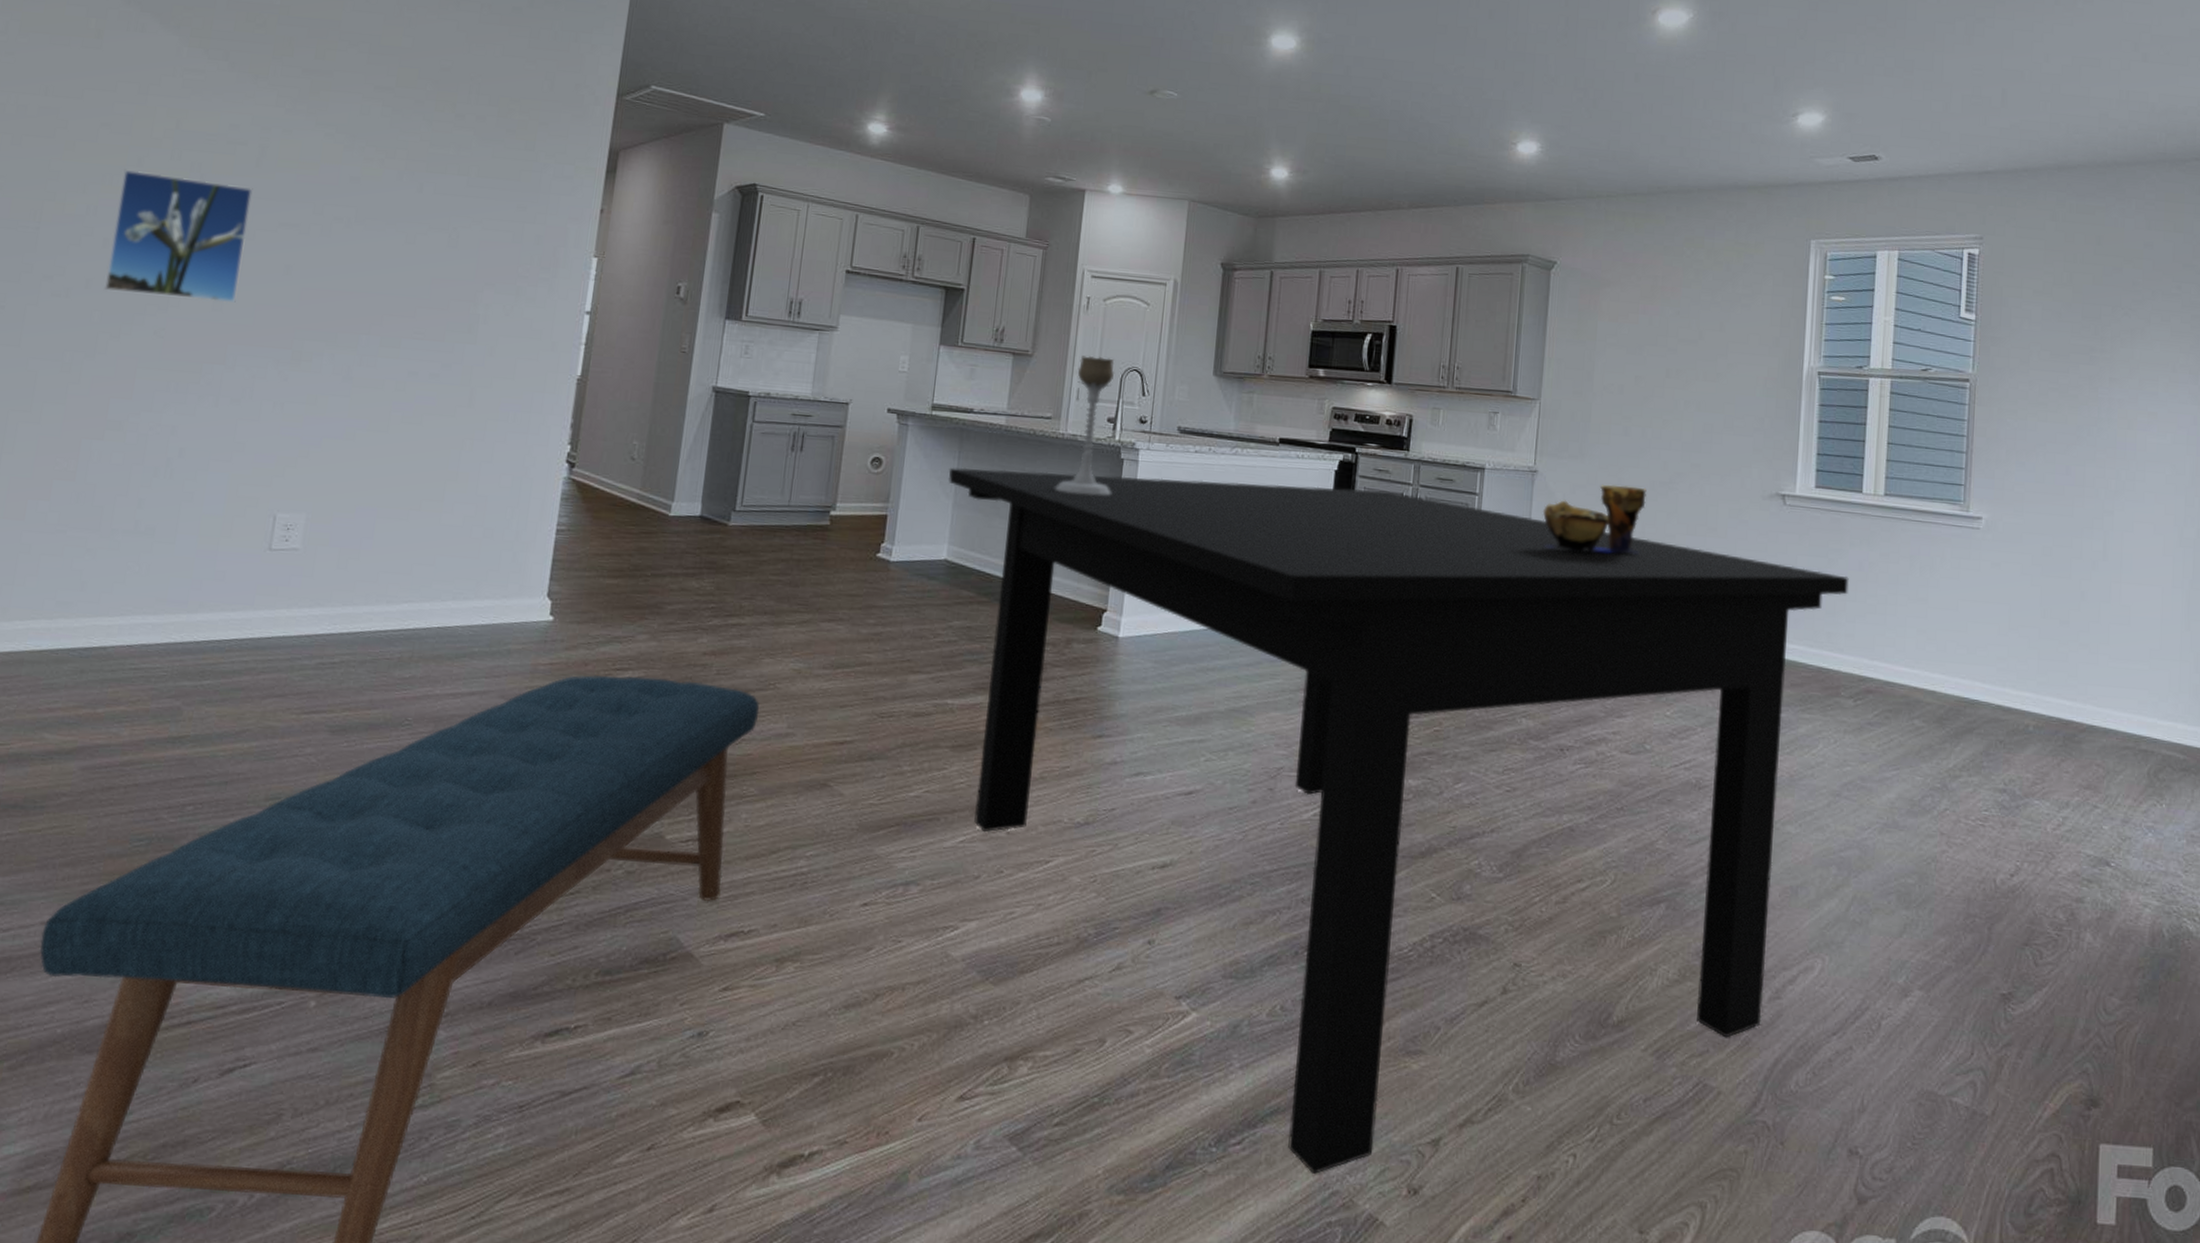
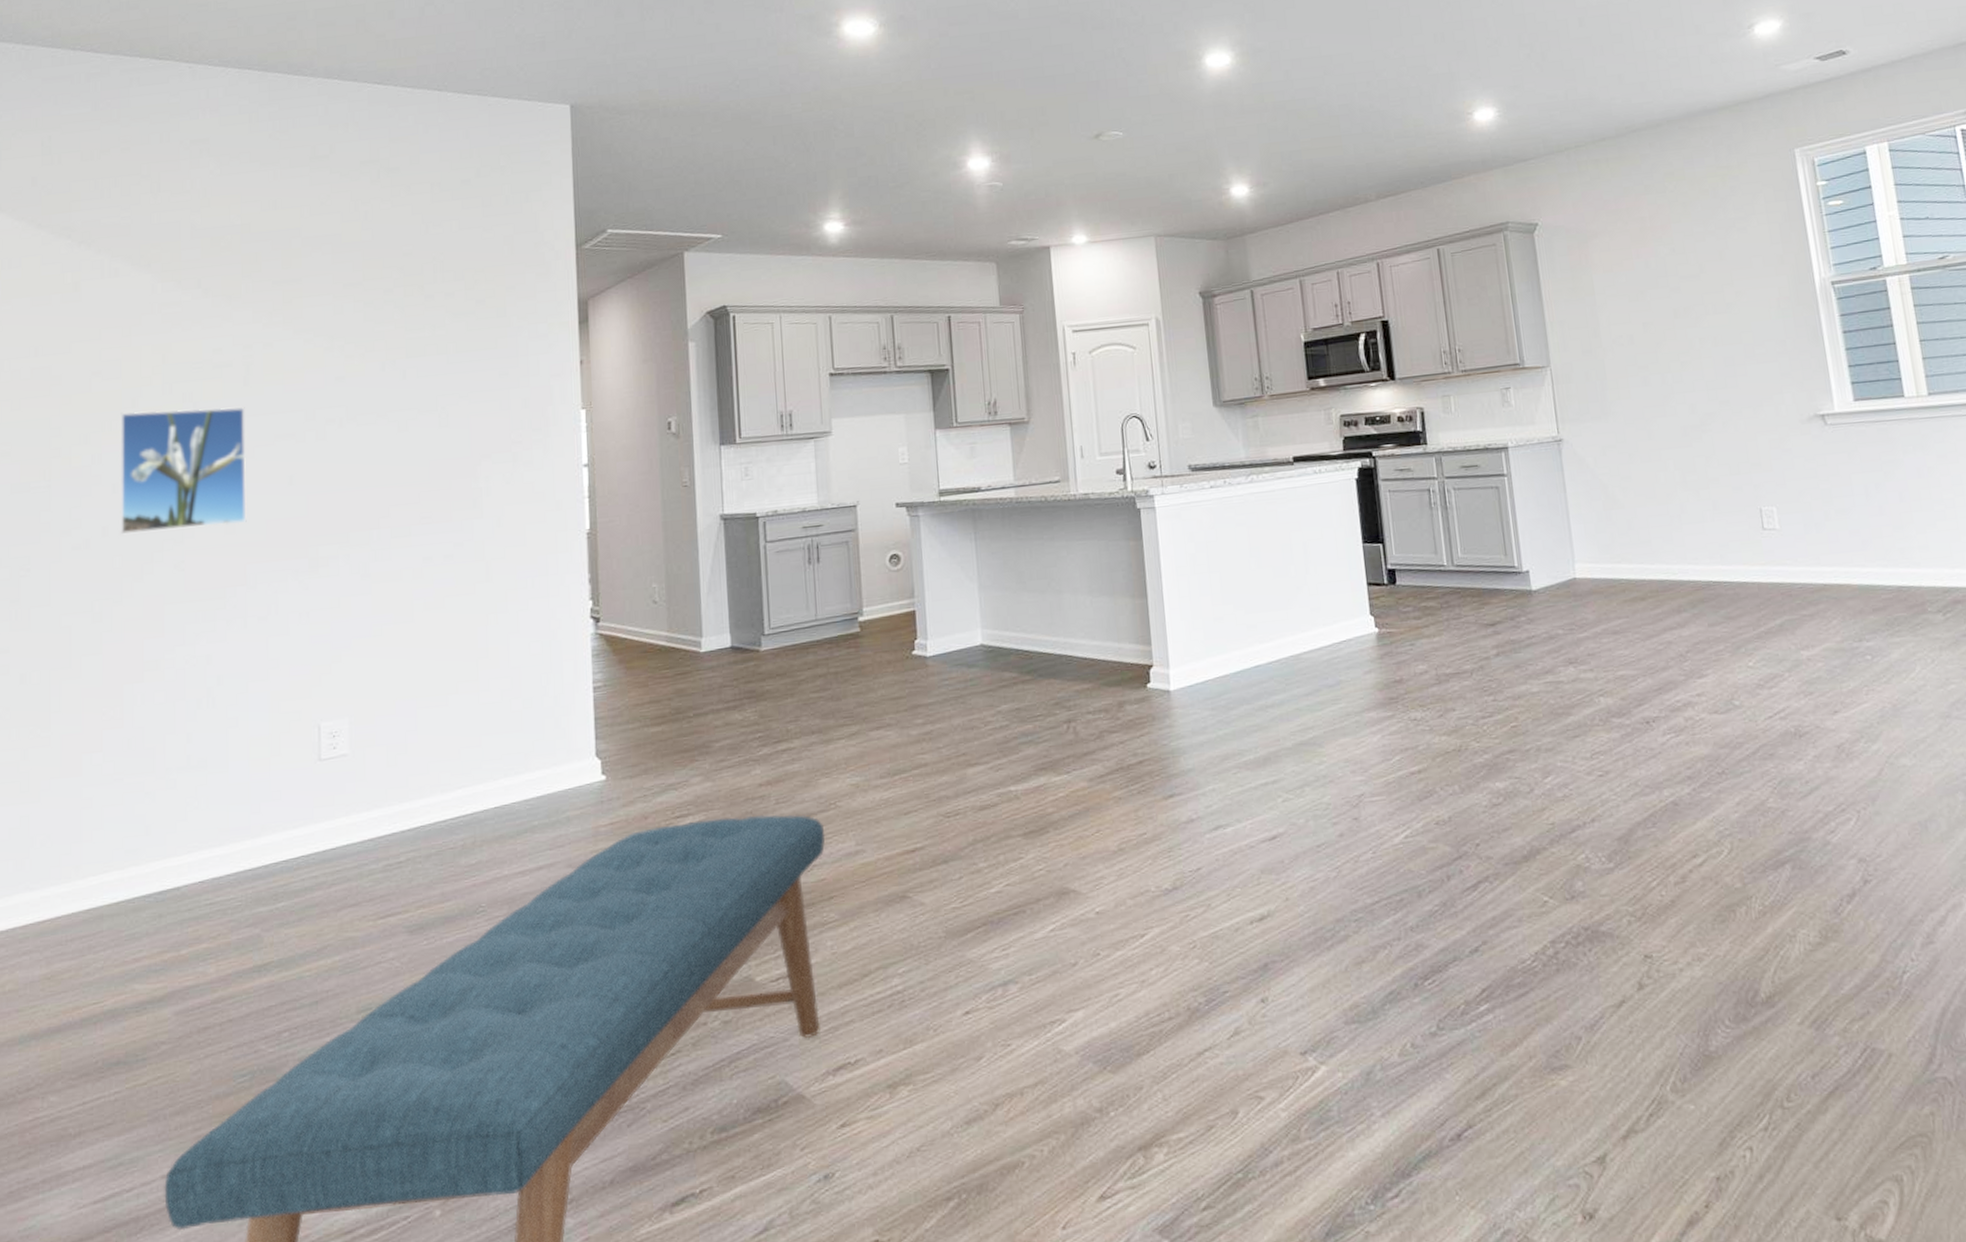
dining table: present [949,467,1849,1175] -> none [967,486,1919,1216]
candle holder: present [1055,356,1115,496] -> none [1076,409,1134,554]
decorative bowl: present [1542,484,1647,554] -> none [1576,436,1686,516]

